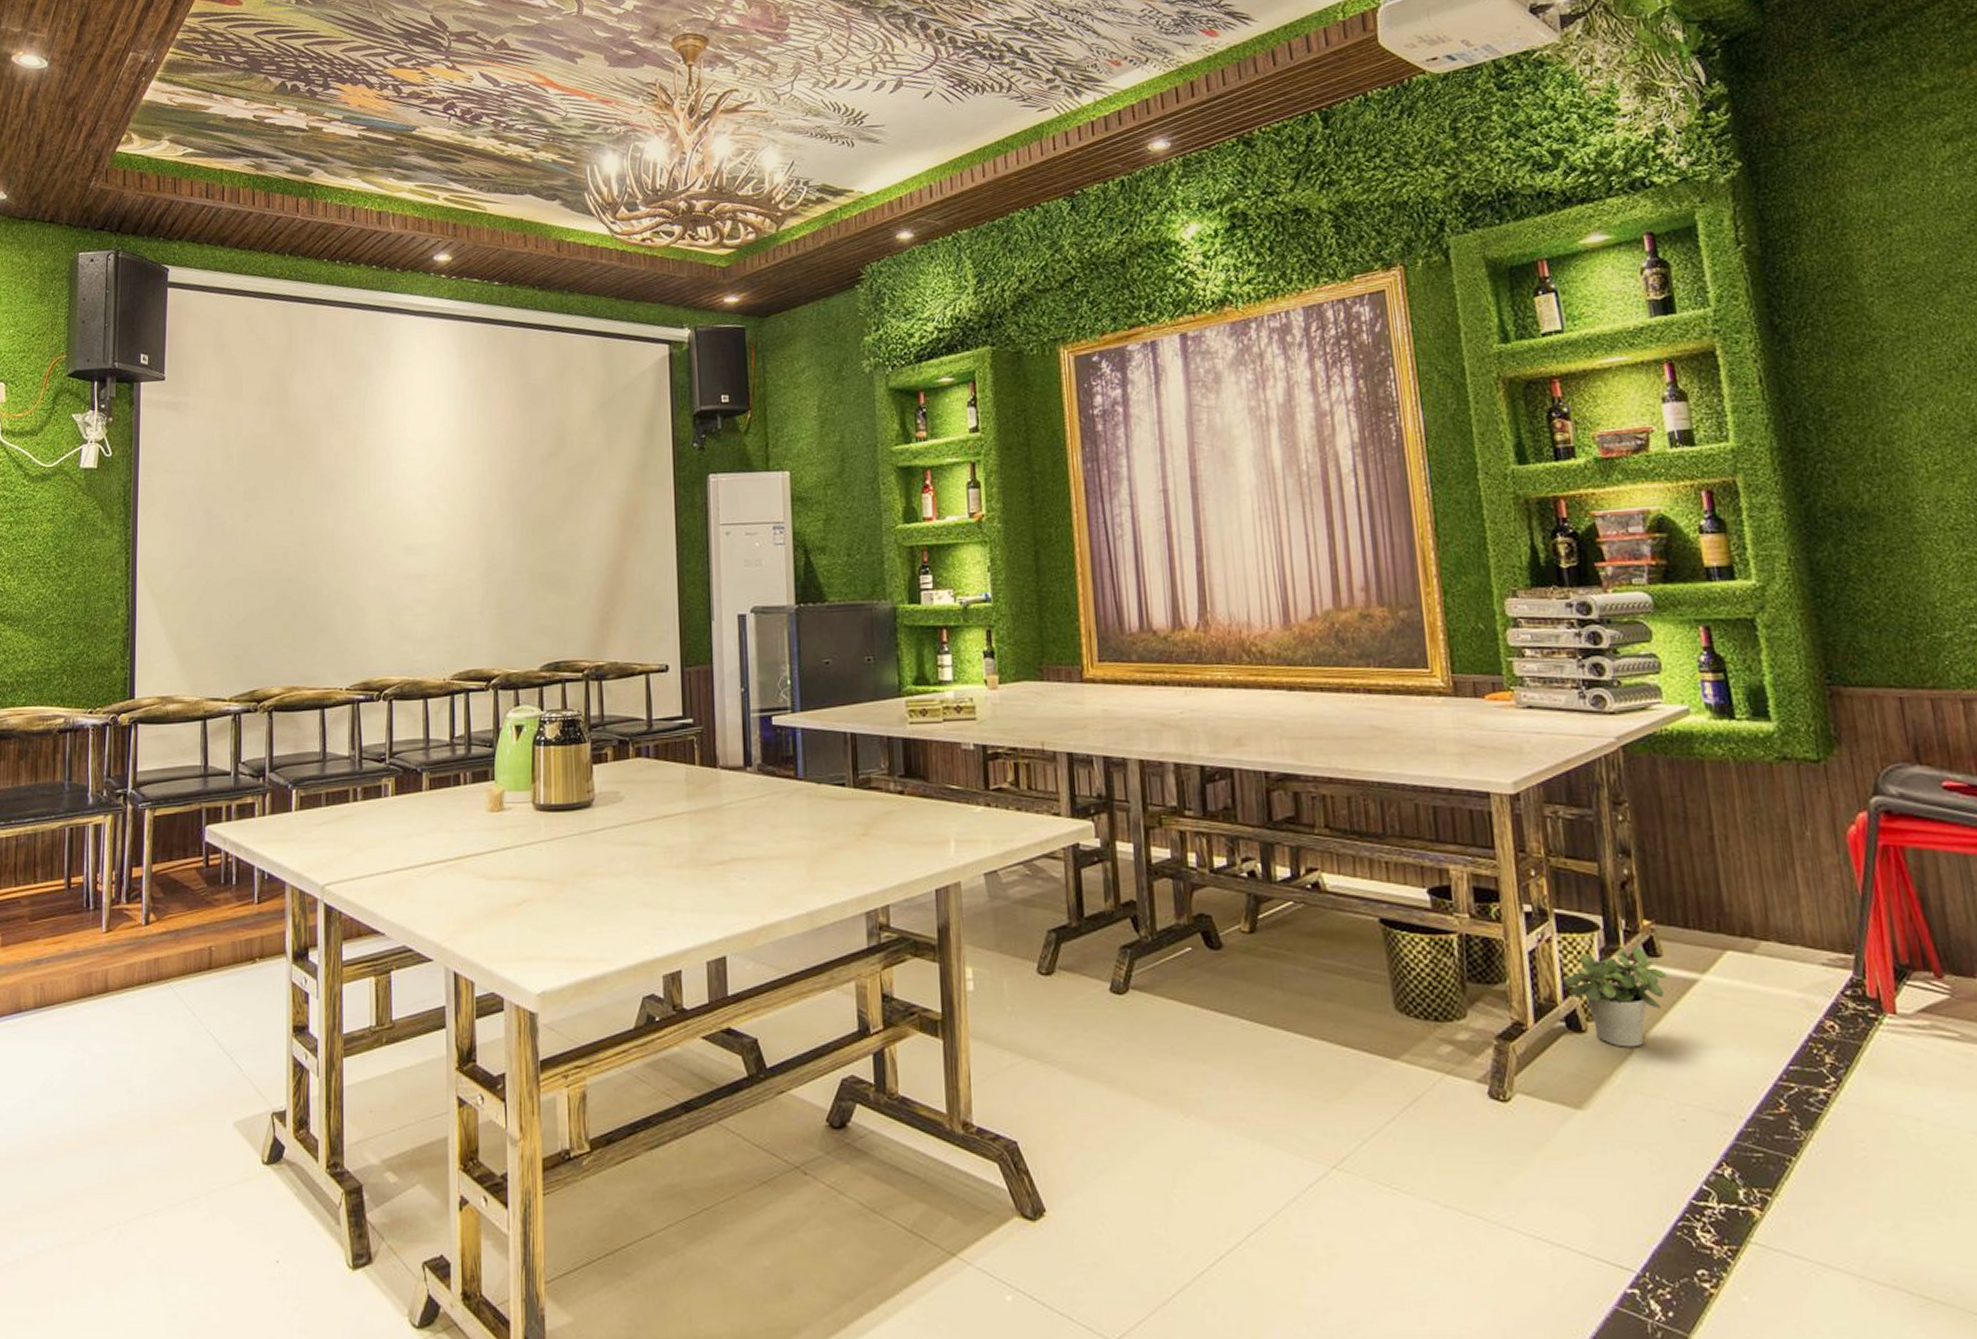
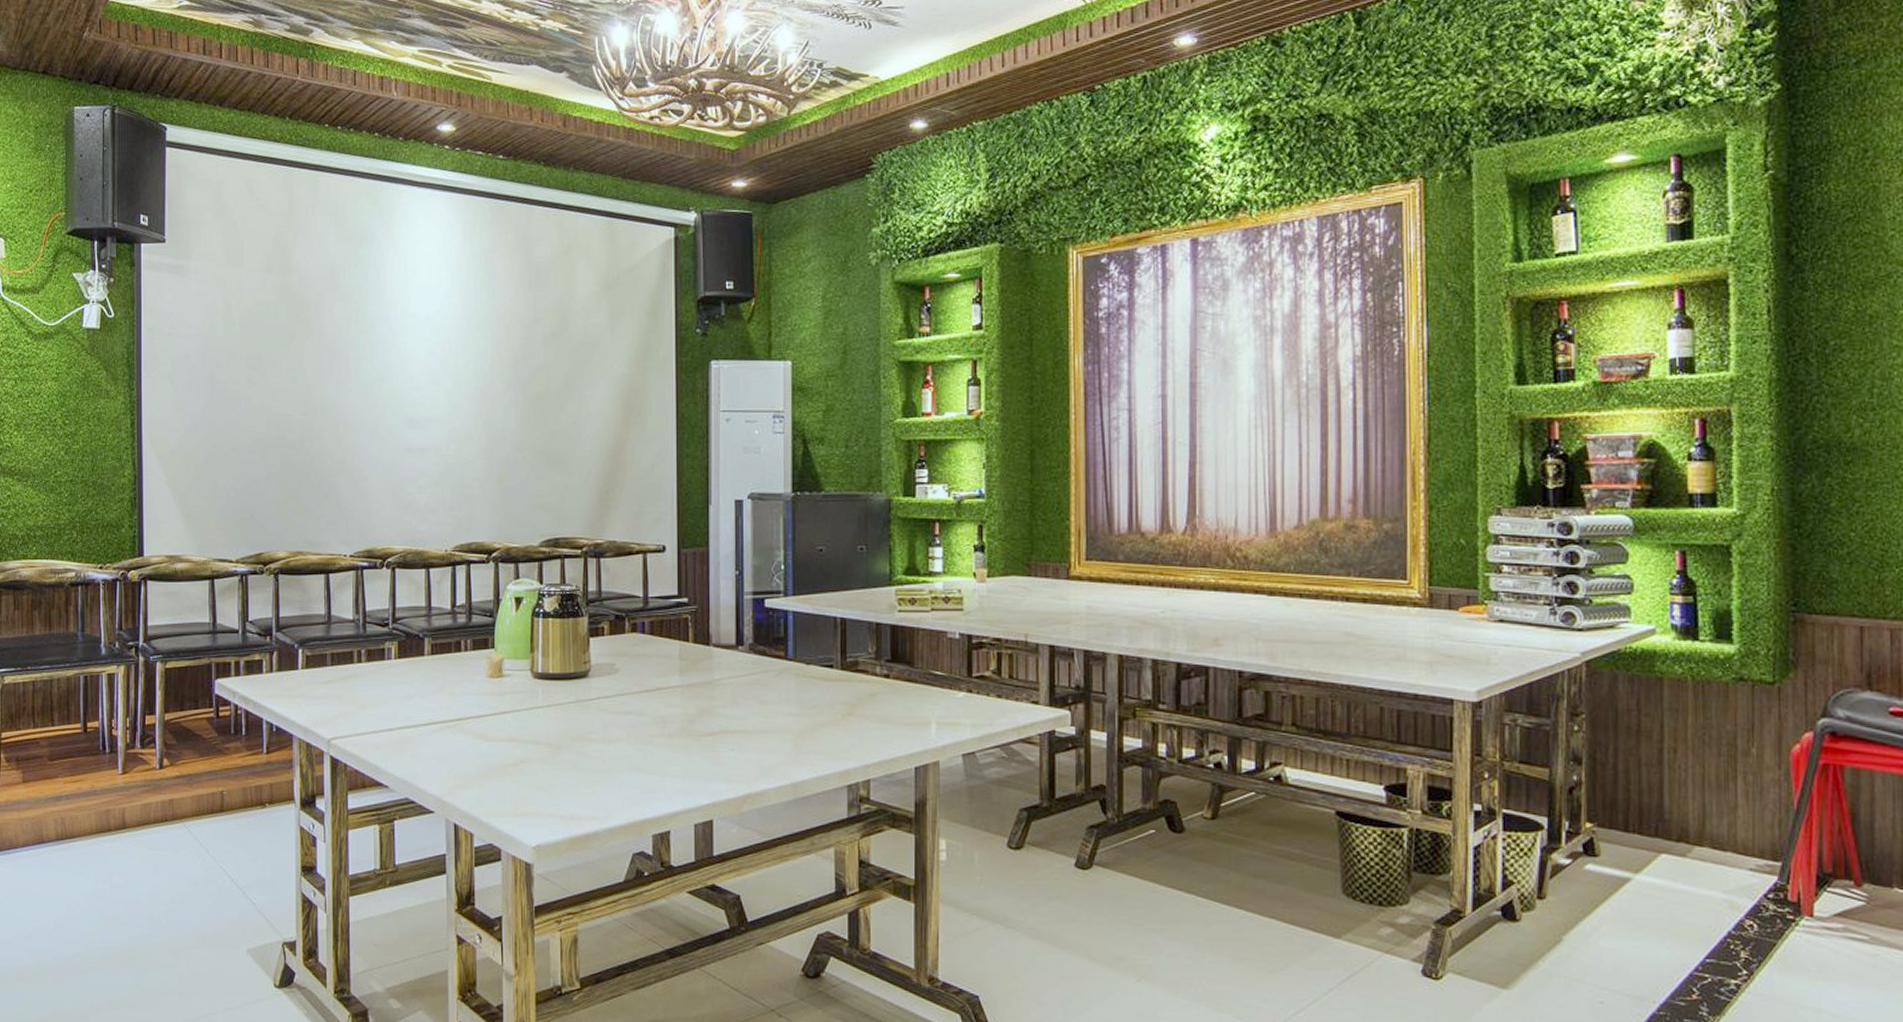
potted plant: present [1562,947,1668,1047] -> none [1502,847,1603,937]

